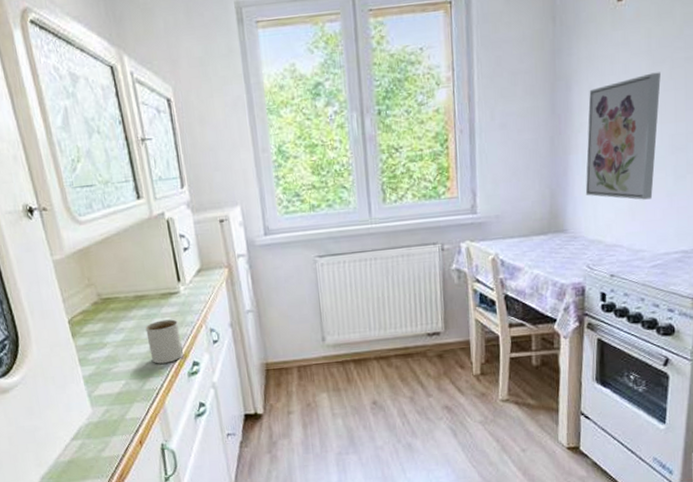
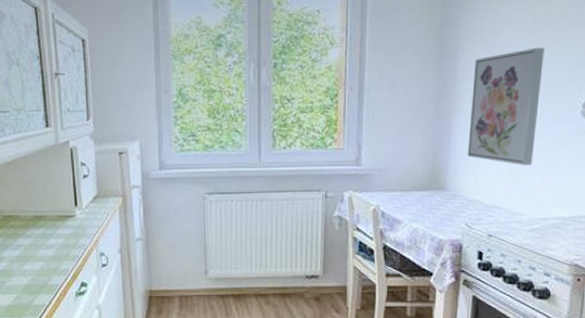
mug: present [145,319,184,364] -> none [41,241,74,282]

